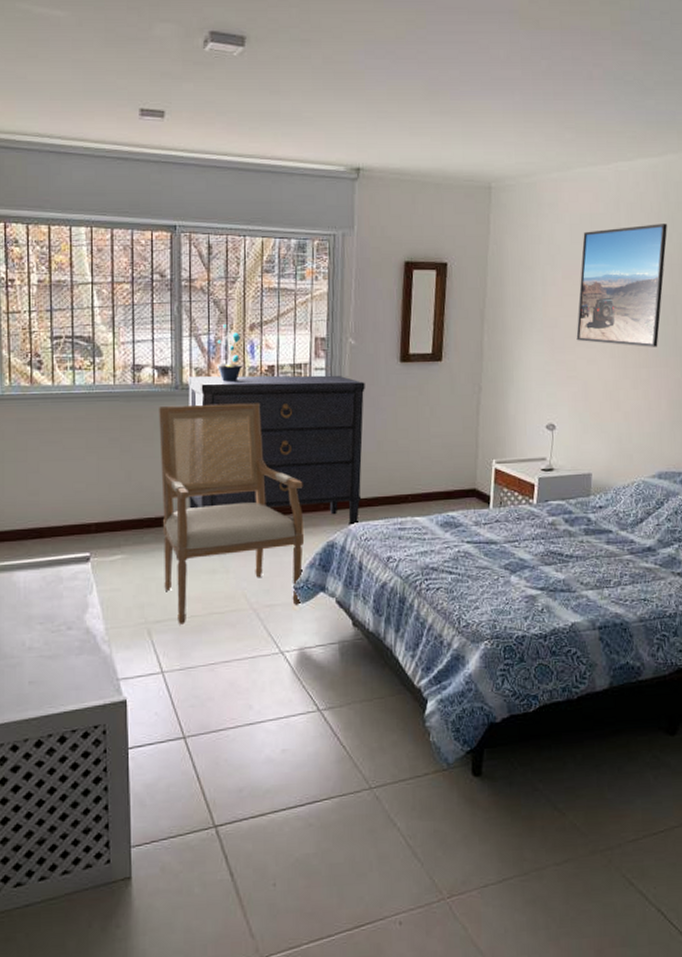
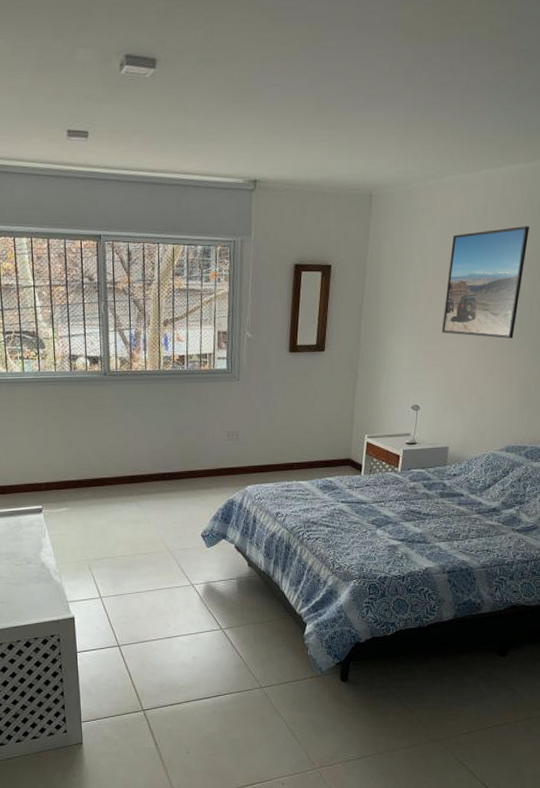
chair: present [159,403,305,625] -> none [92,387,210,562]
dresser: present [188,375,365,527] -> none [114,363,260,488]
potted plant: present [216,324,242,382] -> none [137,321,158,369]

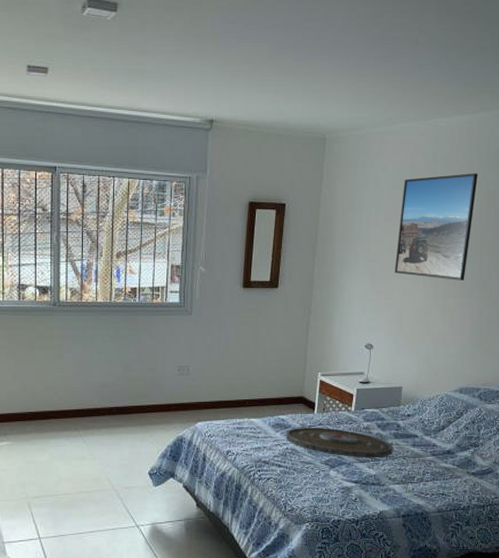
serving tray: none [334,488,439,517] -> present [286,427,393,458]

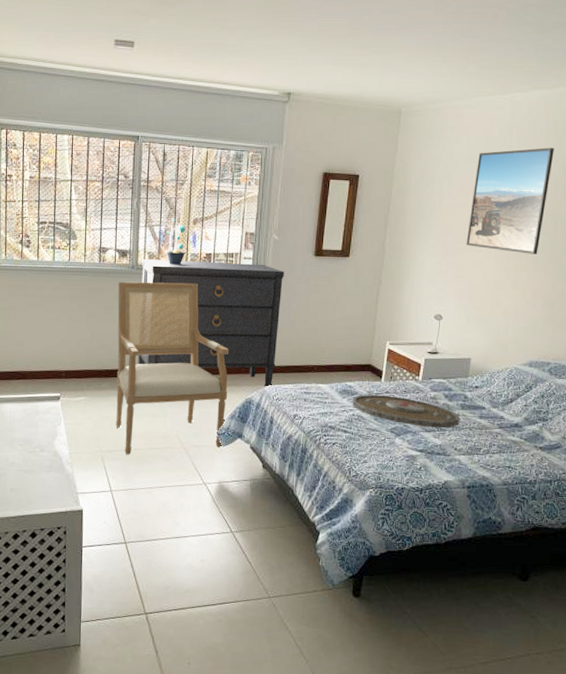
chair: none [40,319,158,500] -> present [116,282,229,455]
dresser: none [63,295,212,425] -> present [138,258,284,388]
potted plant: none [88,252,110,301] -> present [165,218,186,265]

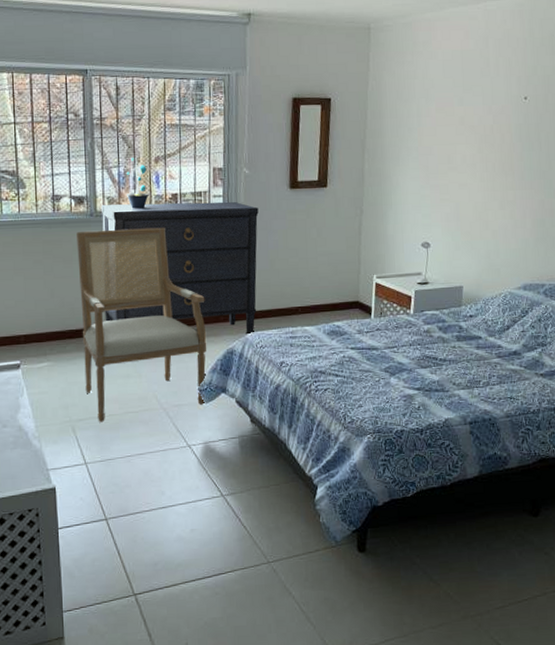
serving tray: present [353,394,460,428] -> none [342,332,456,364]
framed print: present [466,148,554,254] -> none [449,58,532,172]

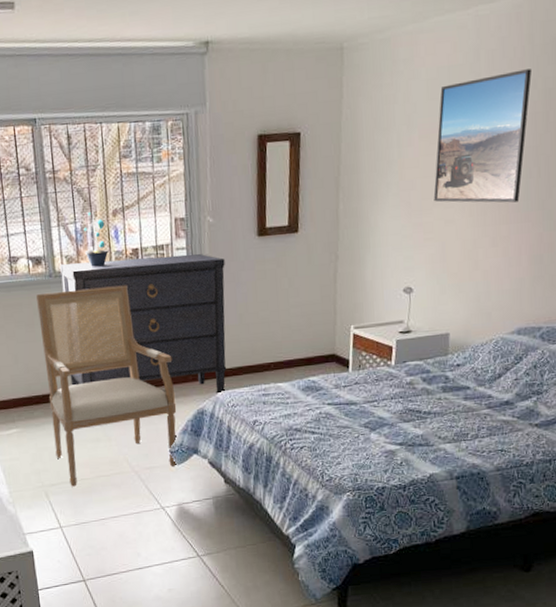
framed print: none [449,58,532,172] -> present [433,69,531,203]

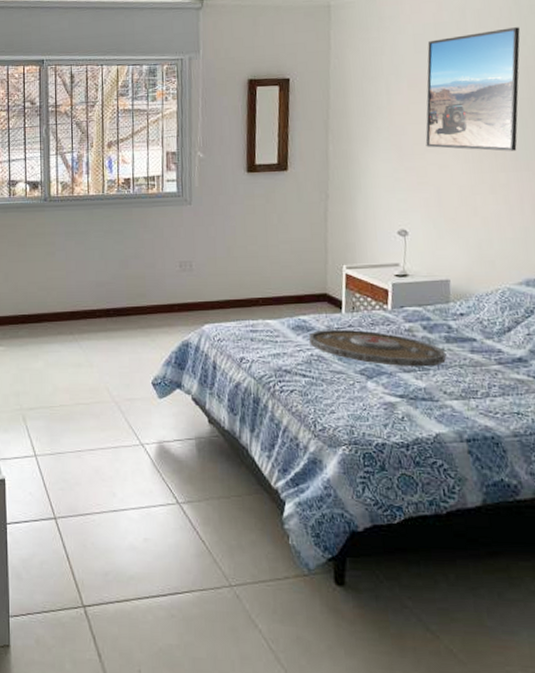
chair: present [36,285,177,487] -> none [31,212,161,413]
dresser: present [60,253,227,395] -> none [55,186,214,328]
potted plant: present [83,212,109,267] -> none [79,143,102,194]
serving tray: none [318,386,442,418] -> present [309,329,446,367]

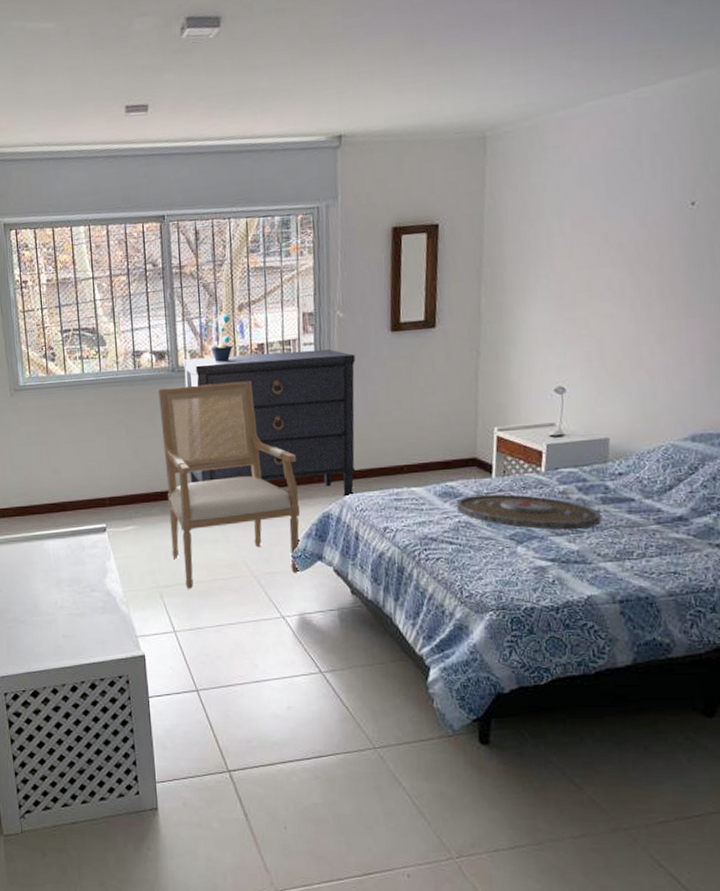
chair: none [31,212,161,413] -> present [158,380,301,589]
dresser: none [55,186,214,328] -> present [183,349,356,498]
potted plant: none [79,143,102,194] -> present [208,307,233,362]
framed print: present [425,27,520,151] -> none [589,152,702,296]

